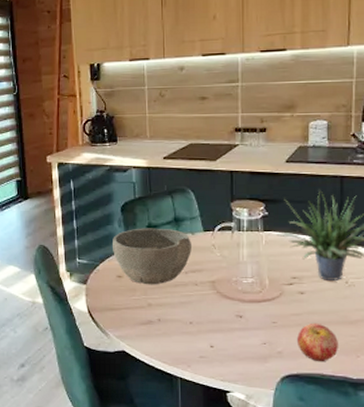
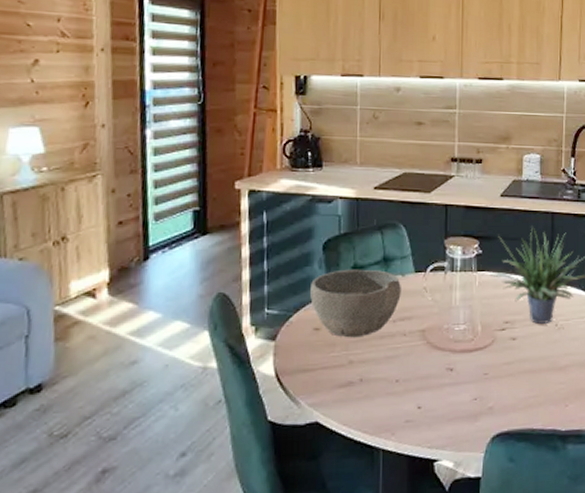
apple: present [297,323,338,362] -> none [509,371,548,416]

